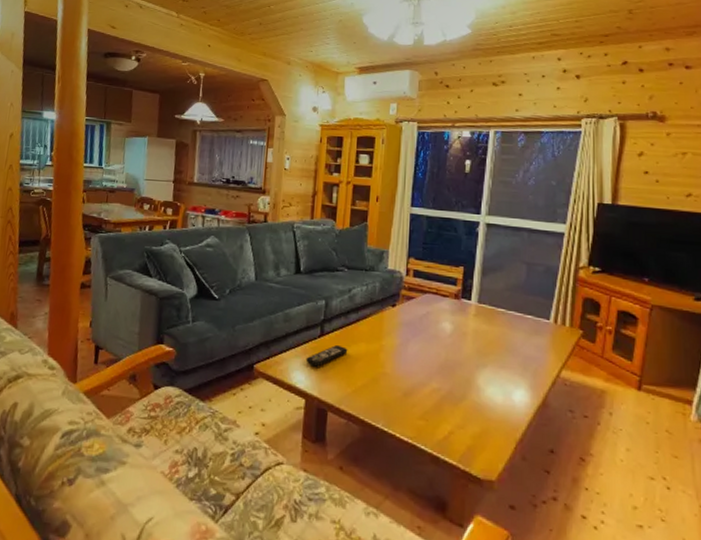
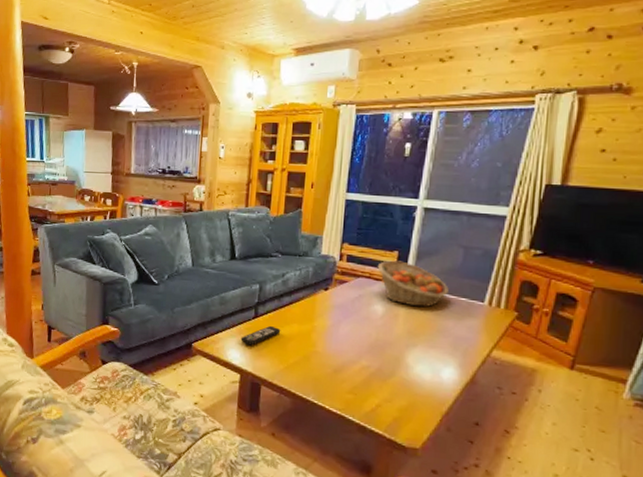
fruit basket: none [444,275,515,325] -> present [377,259,449,308]

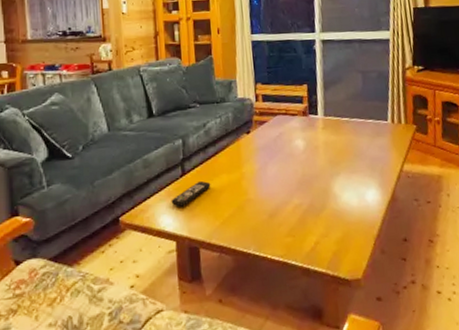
fruit basket: present [377,259,449,308] -> none [291,92,357,136]

